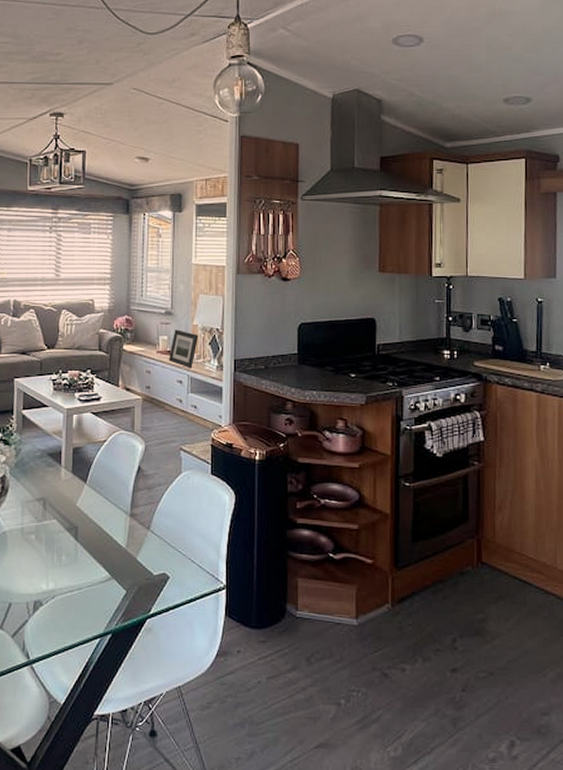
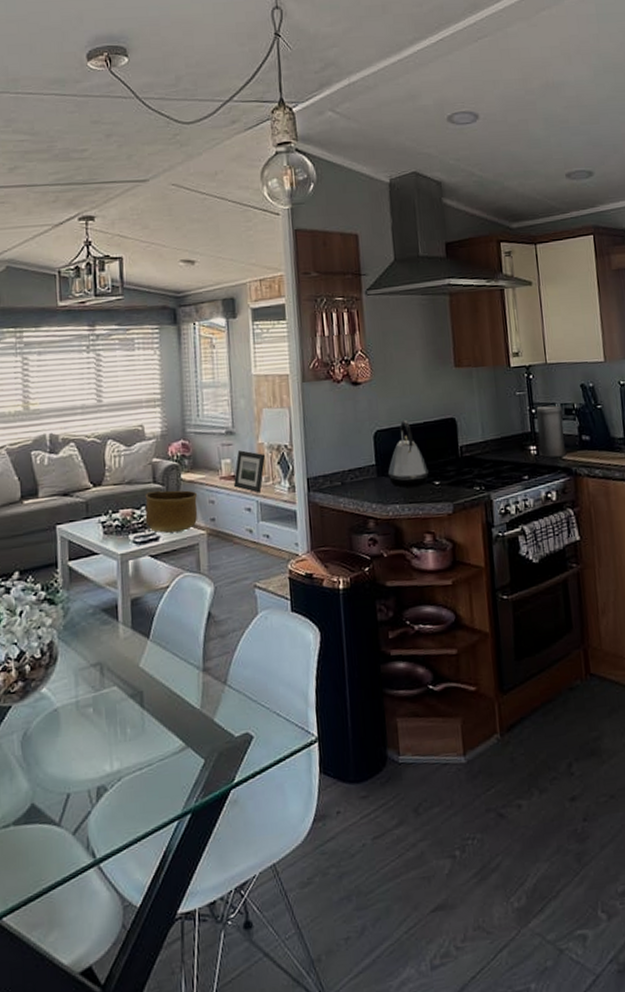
basket: none [90,358,136,395] -> present [145,490,198,533]
kettle: none [308,316,347,376] -> present [387,419,430,488]
canister: none [452,314,479,363] -> present [535,405,566,458]

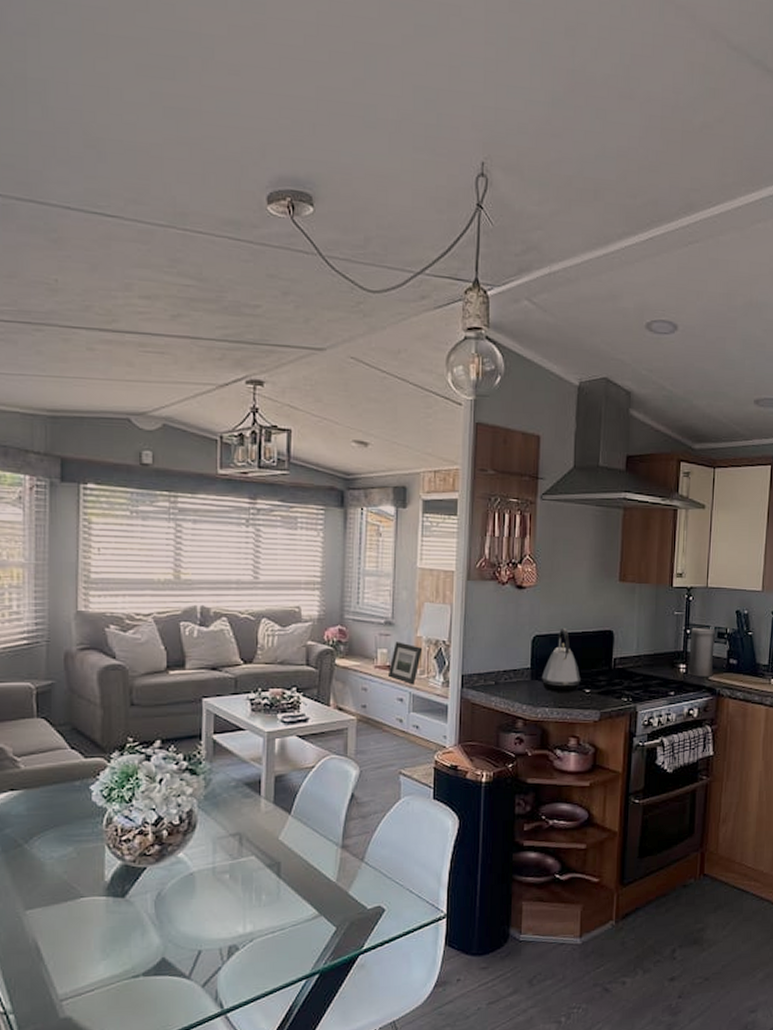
basket: present [145,490,198,533] -> none [295,674,350,715]

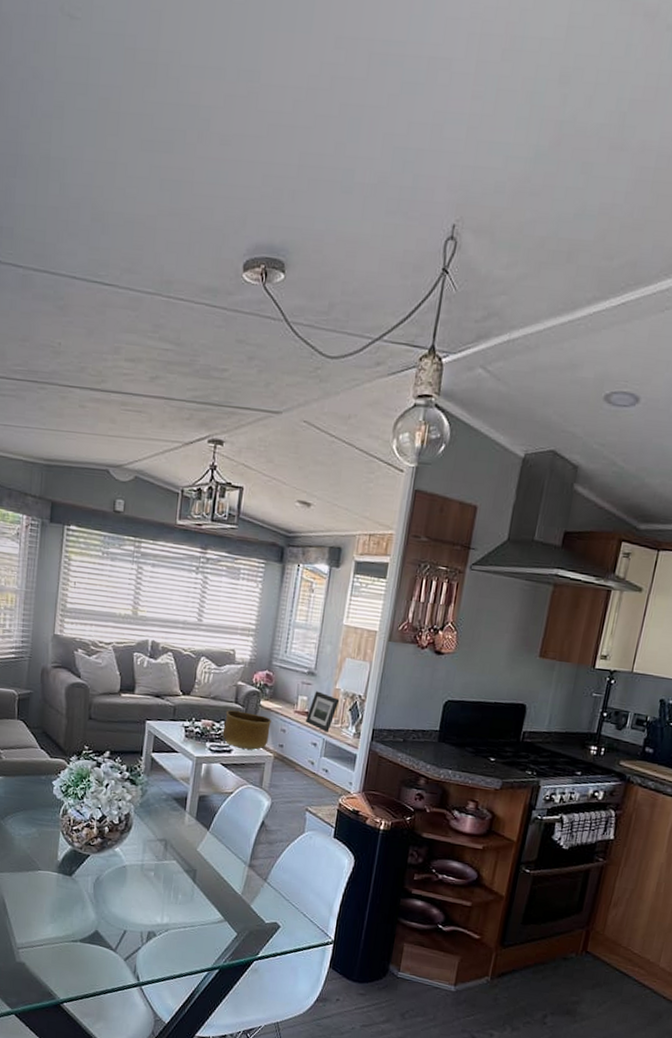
basket: none [295,674,350,715] -> present [222,710,271,750]
kettle: present [541,627,582,692] -> none [448,696,488,759]
canister: present [687,627,716,677] -> none [598,711,635,762]

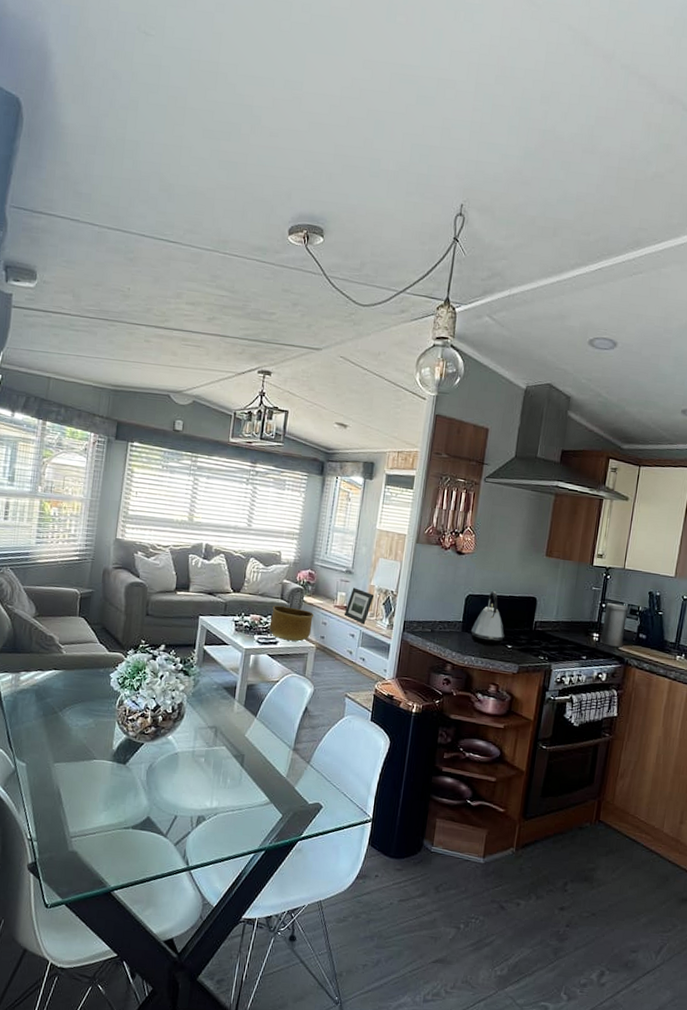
kettle: none [448,696,488,759] -> present [470,590,506,646]
canister: none [598,711,635,762] -> present [599,602,629,647]

